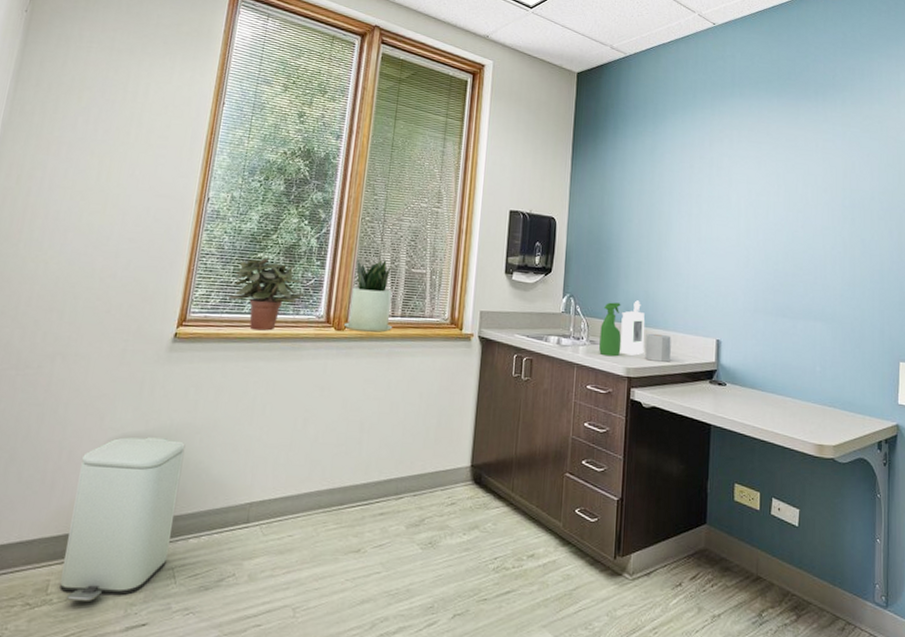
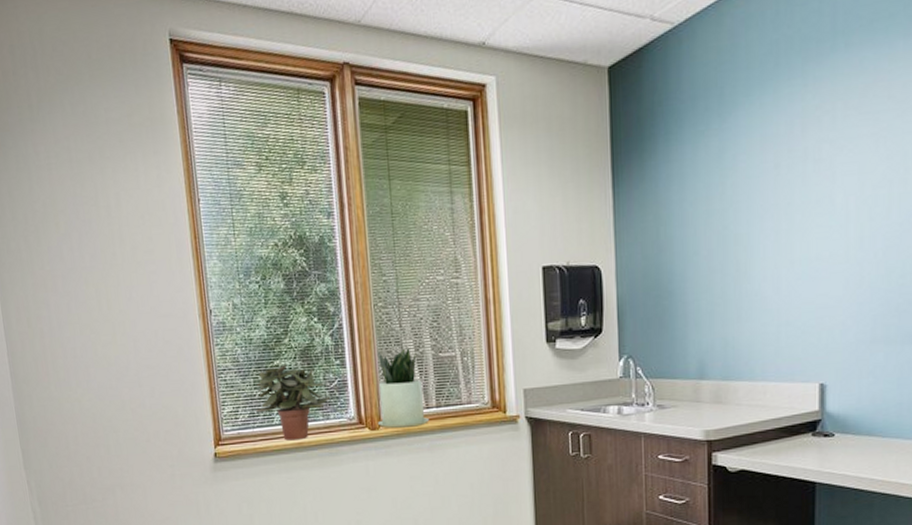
spray bottle: present [599,302,622,357] -> none [669,357,697,421]
tissue box: present [620,300,645,356] -> none [694,350,726,416]
paper towel roll: present [645,333,671,362] -> none [727,386,760,419]

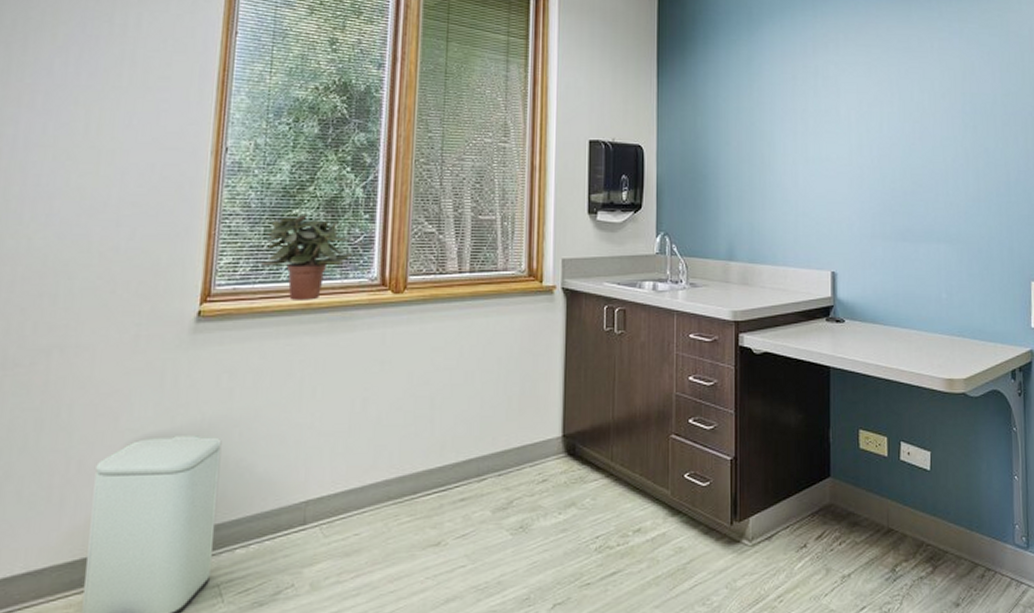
planter: present [377,348,430,429] -> none [402,207,461,294]

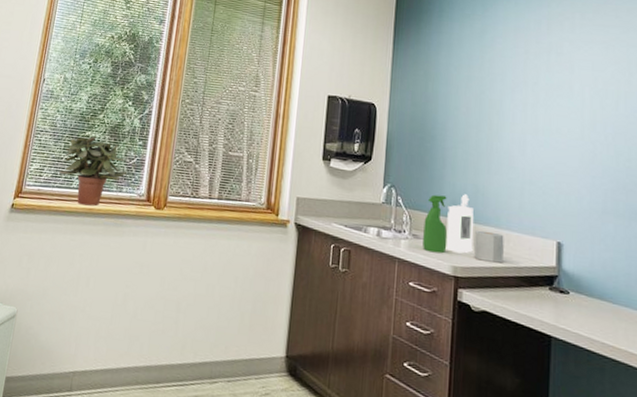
spray bottle: none [701,238,726,300] -> present [423,194,448,254]
tissue box: none [724,234,752,297] -> present [445,194,474,254]
paper towel roll: none [753,270,782,301] -> present [474,230,504,264]

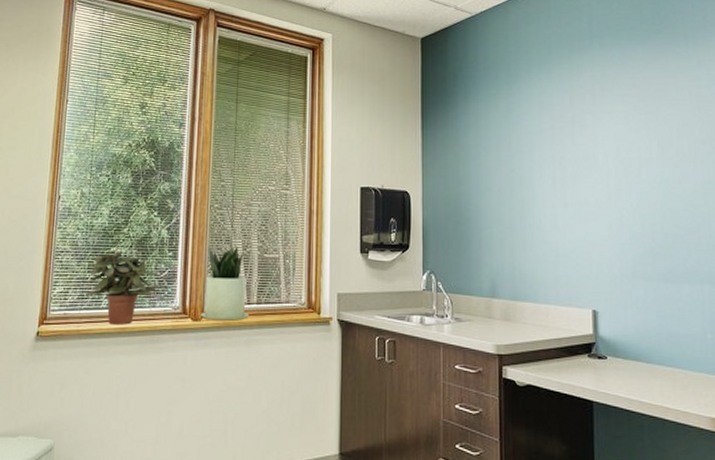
planter: none [162,139,210,214] -> present [200,246,250,322]
spray bottle: present [423,194,448,254] -> none [465,276,489,334]
tissue box: present [445,194,474,254] -> none [487,273,514,332]
paper towel roll: present [474,230,504,264] -> none [515,307,543,337]

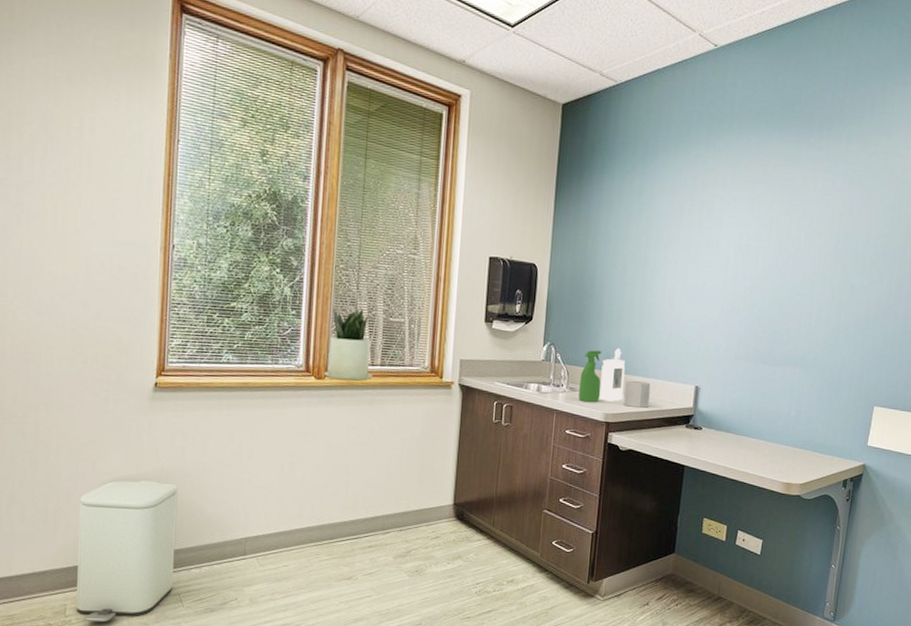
potted plant: present [86,251,158,325] -> none [205,306,281,380]
spray bottle: none [465,276,489,334] -> present [578,350,602,403]
tissue box: none [487,273,514,332] -> present [599,348,625,402]
paper towel roll: none [515,307,543,337] -> present [624,380,651,408]

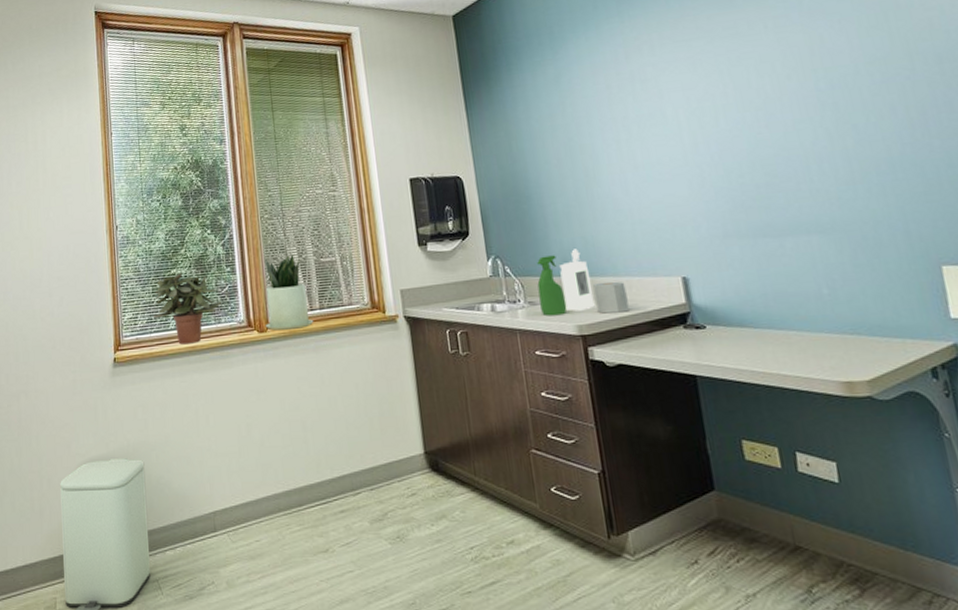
potted plant: none [205,306,281,380] -> present [154,272,221,345]

